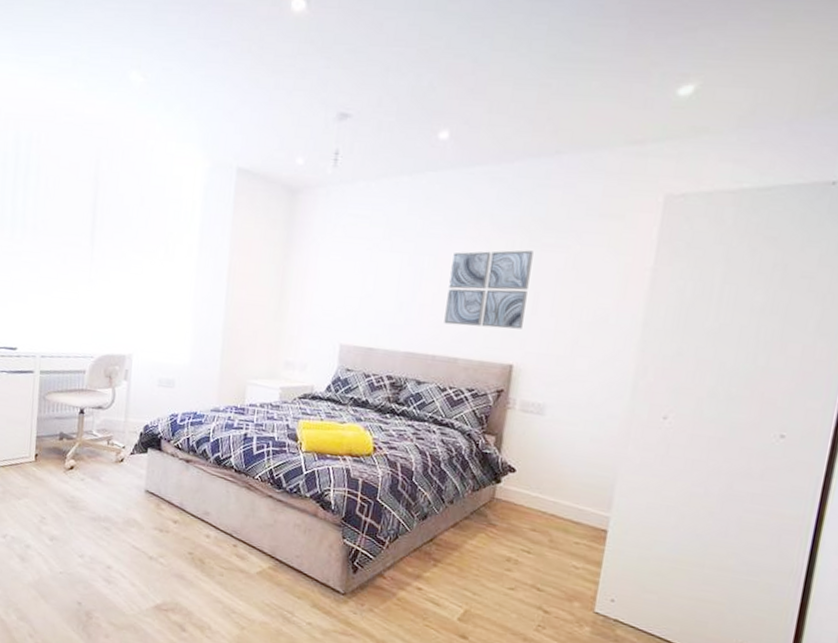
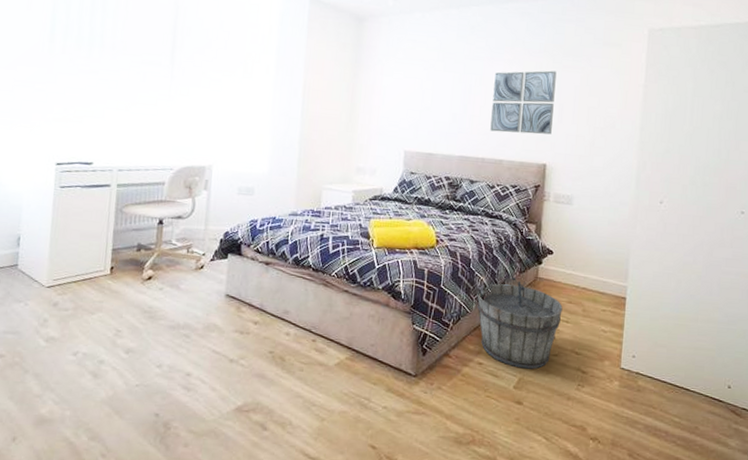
wooden bucket: none [418,496,524,602] -> present [477,277,563,369]

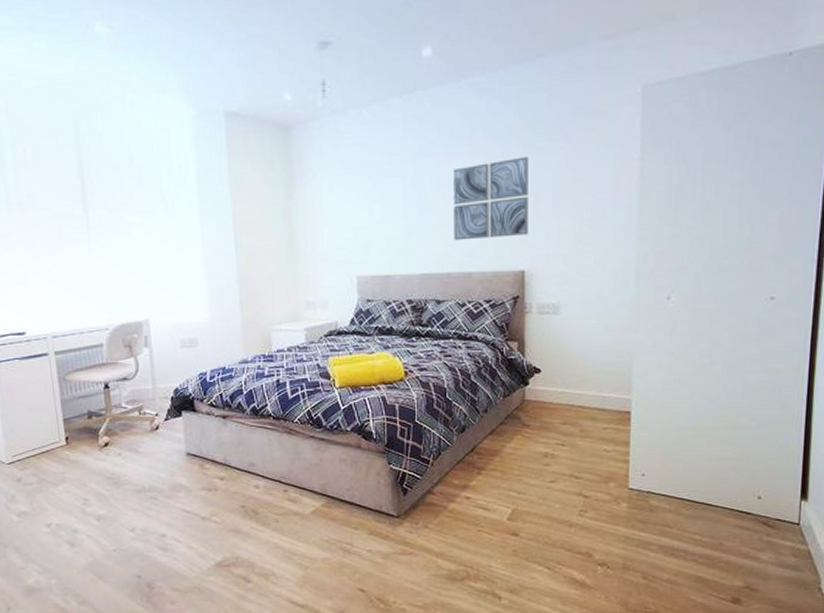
wooden bucket: present [477,277,563,369] -> none [457,403,557,499]

